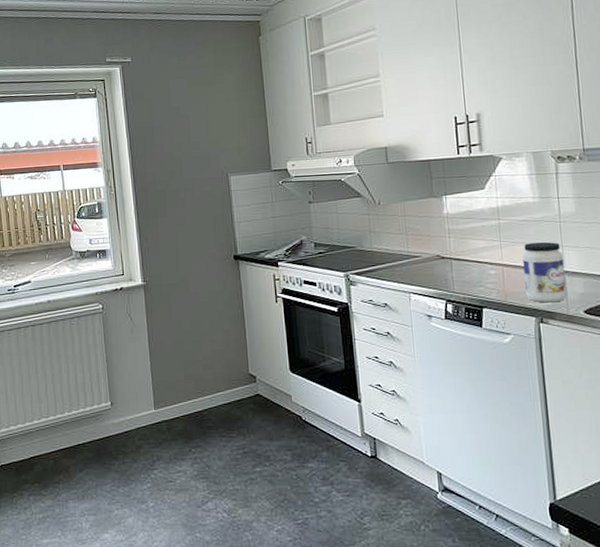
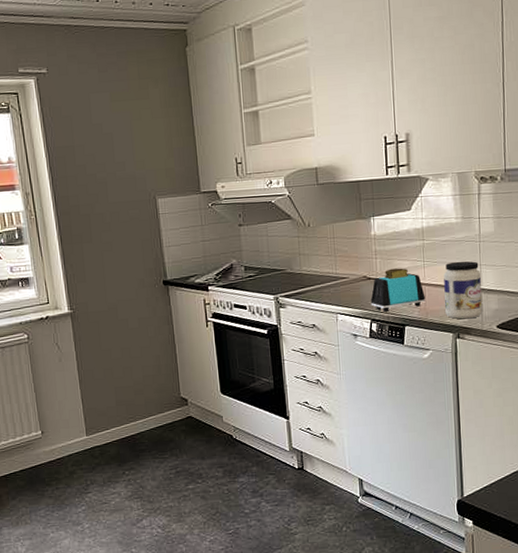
toaster: none [445,247,504,292] -> present [370,268,425,312]

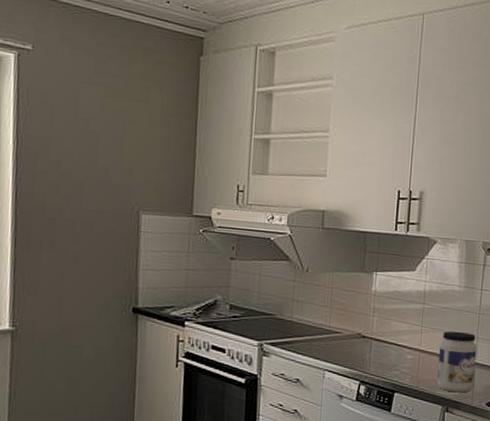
toaster: present [370,268,425,312] -> none [361,329,419,375]

